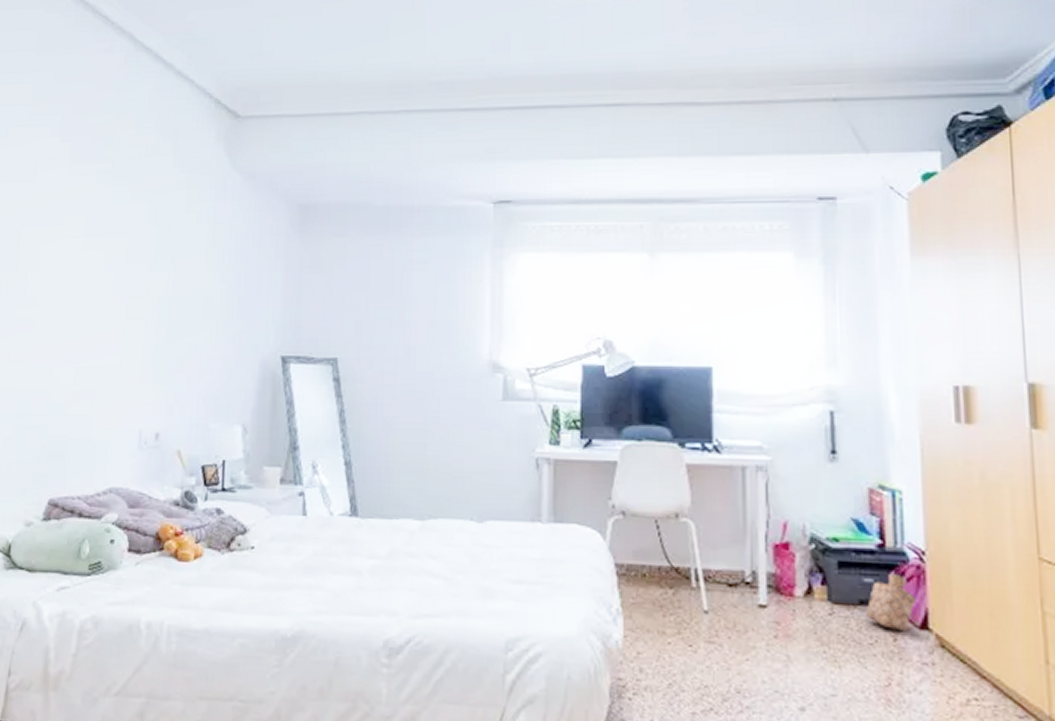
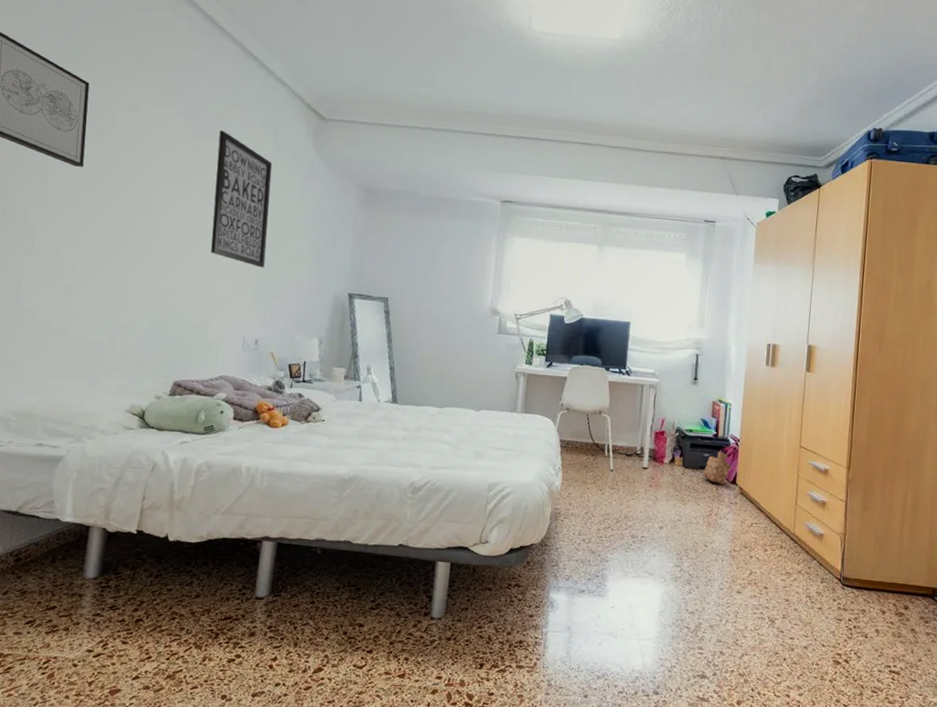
wall art: none [95,149,173,330] -> present [211,131,273,268]

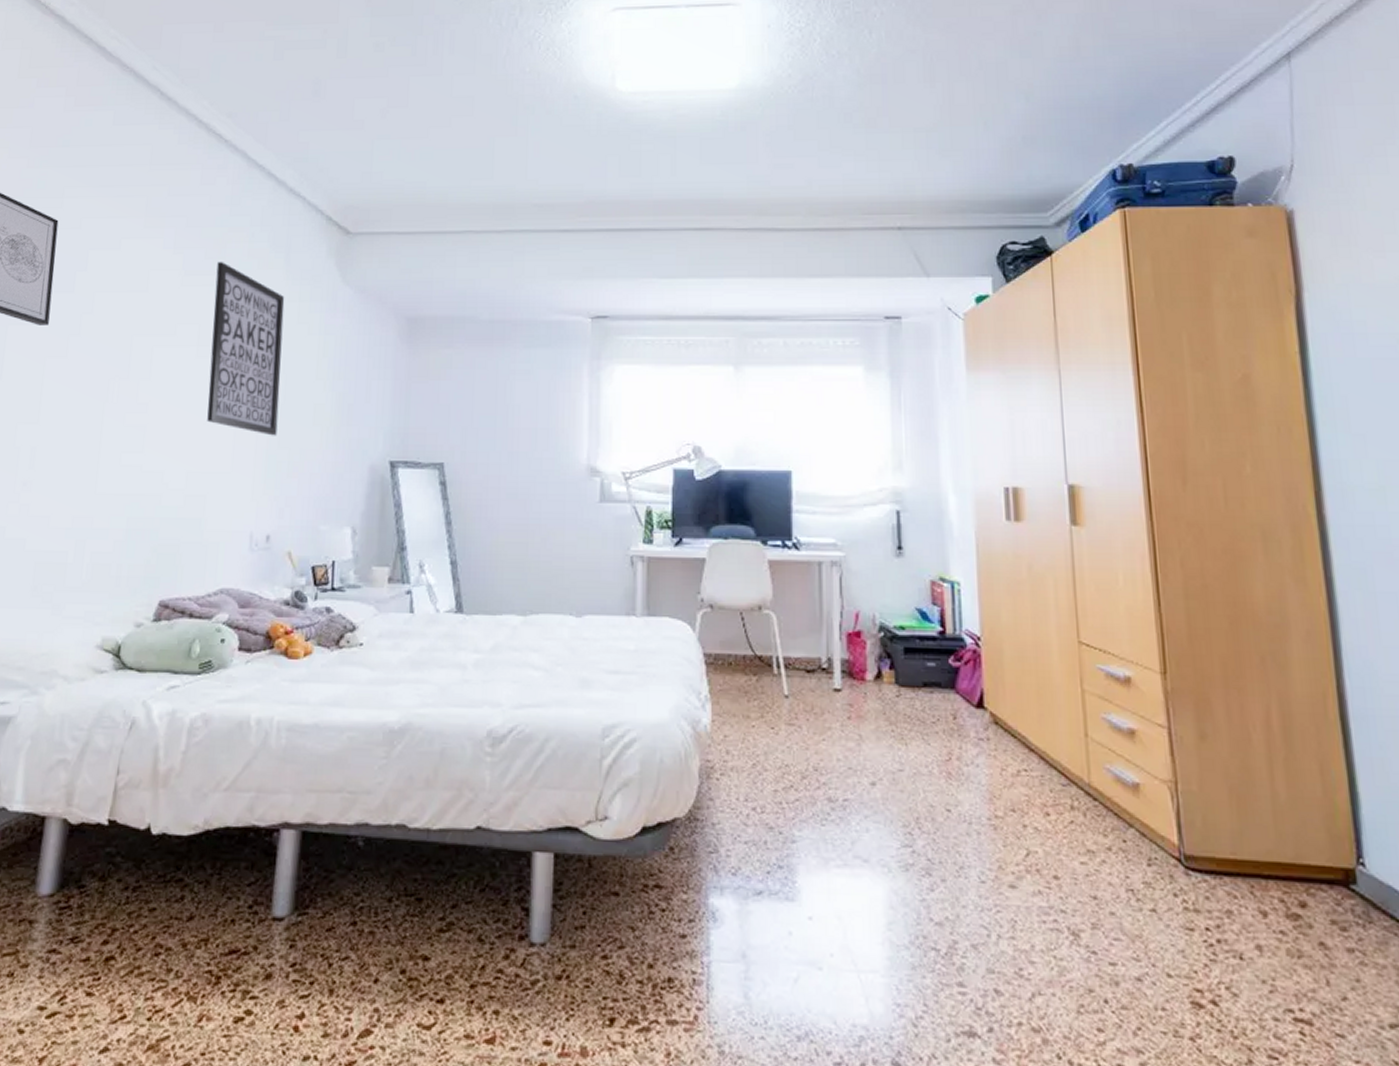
basket: present [702,451,732,484] -> none [928,657,973,709]

